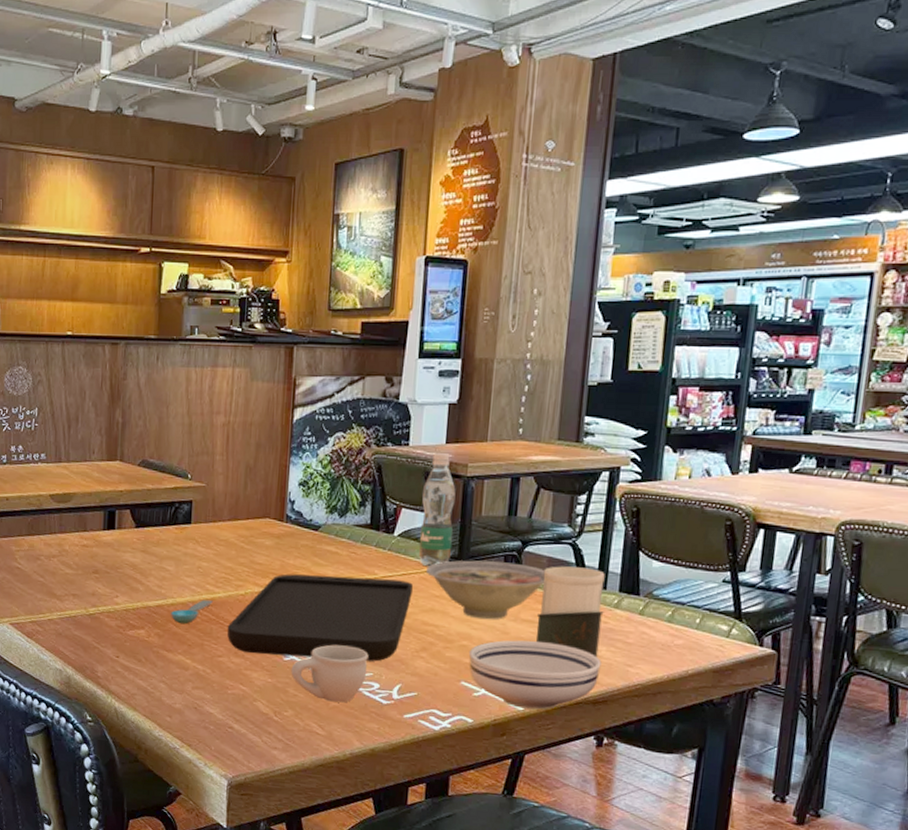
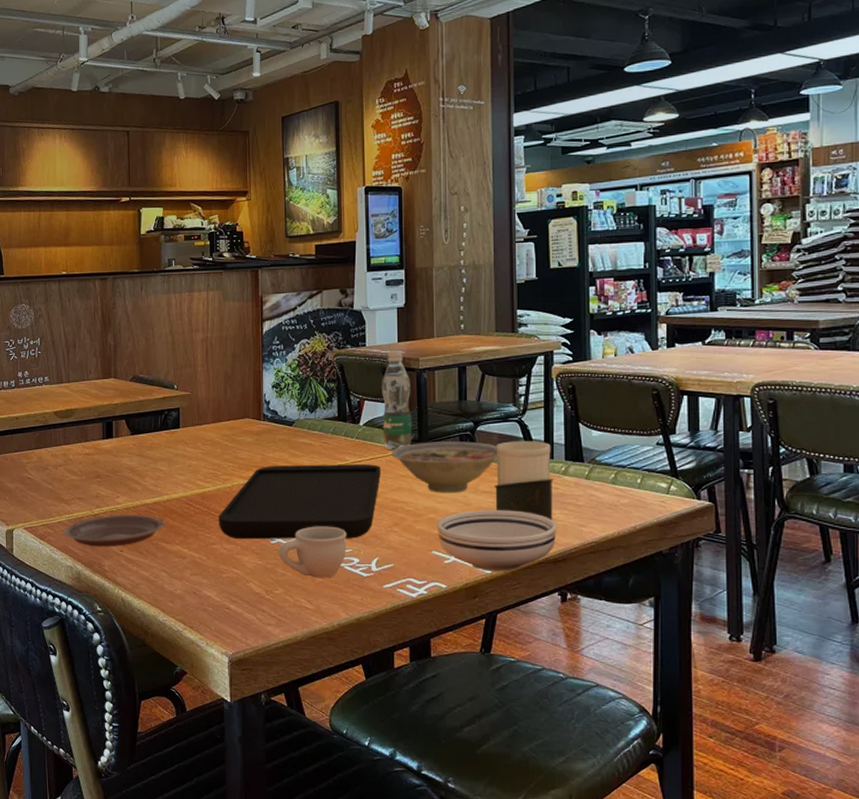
plate: none [53,616,168,652] -> present [63,515,165,547]
spoon: present [170,600,213,625] -> none [166,494,204,518]

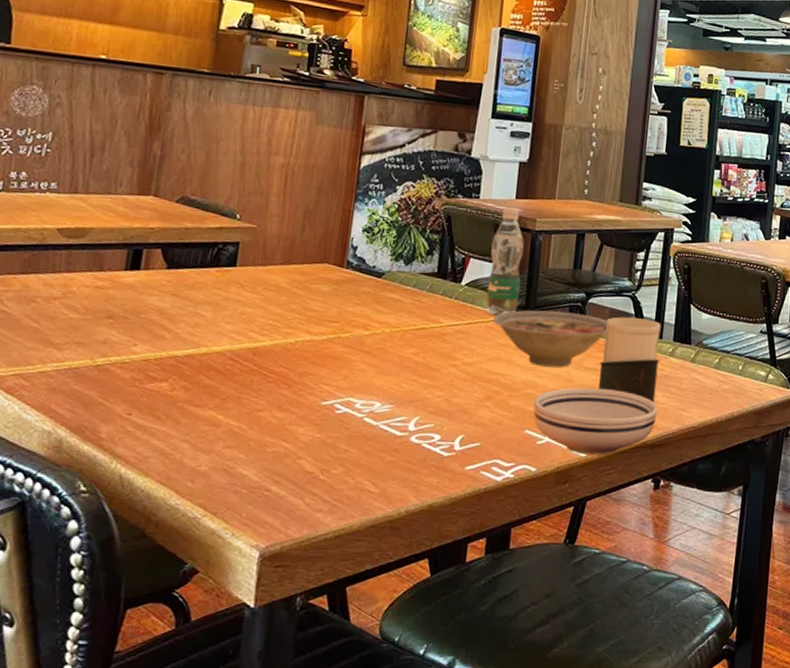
plate: present [63,515,165,547] -> none [44,367,198,408]
tray: present [218,464,382,539] -> none [270,321,480,412]
cup: present [278,526,347,578] -> none [343,395,430,457]

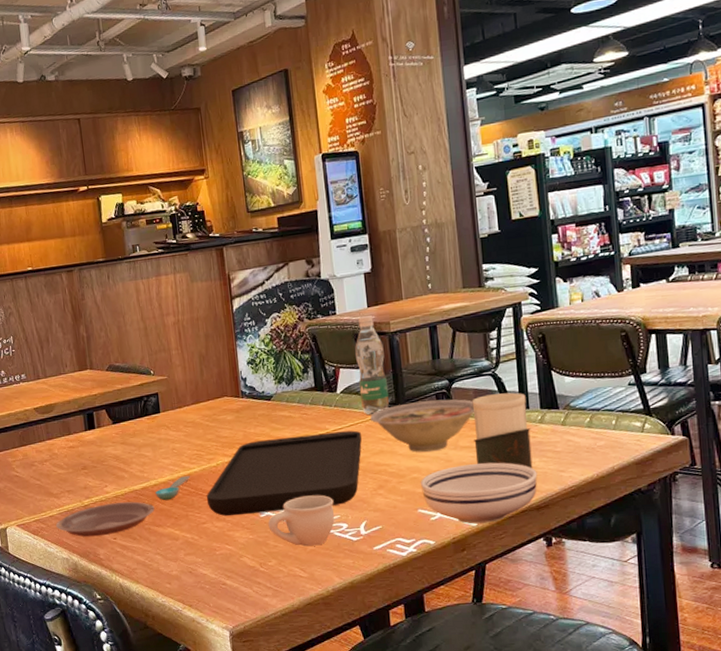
plate: none [44,367,198,408] -> present [55,501,155,537]
spoon: none [201,348,256,376] -> present [154,476,190,501]
tray: none [270,321,480,412] -> present [206,430,362,516]
cup: none [343,395,430,457] -> present [268,495,335,547]

